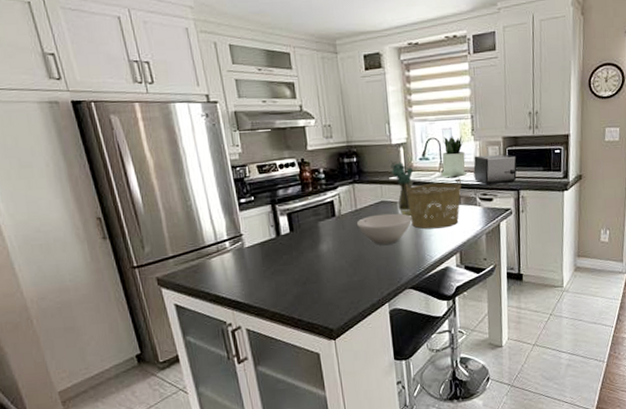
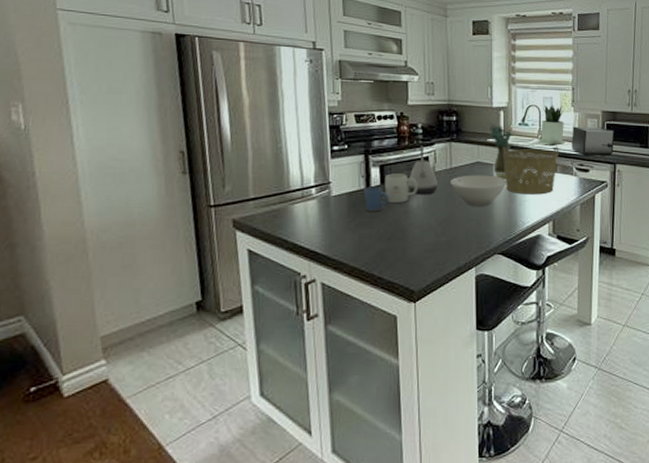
mug: none [274,234,300,260] -> present [363,186,389,212]
mug: none [293,219,326,249] -> present [384,173,418,203]
kettle: none [315,190,345,239] -> present [407,145,438,195]

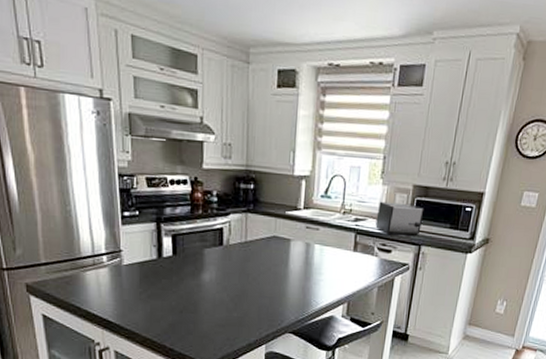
mug: present [363,186,389,212] -> none [155,257,181,284]
mug: present [384,173,418,203] -> none [176,244,211,276]
kettle: present [407,145,438,195] -> none [200,215,232,269]
bowl: present [449,175,506,206] -> none [244,249,303,283]
vase: present [490,123,511,180] -> none [289,193,312,257]
basket: present [502,146,560,195] -> none [301,221,362,275]
planter: present [538,105,565,146] -> none [341,175,372,222]

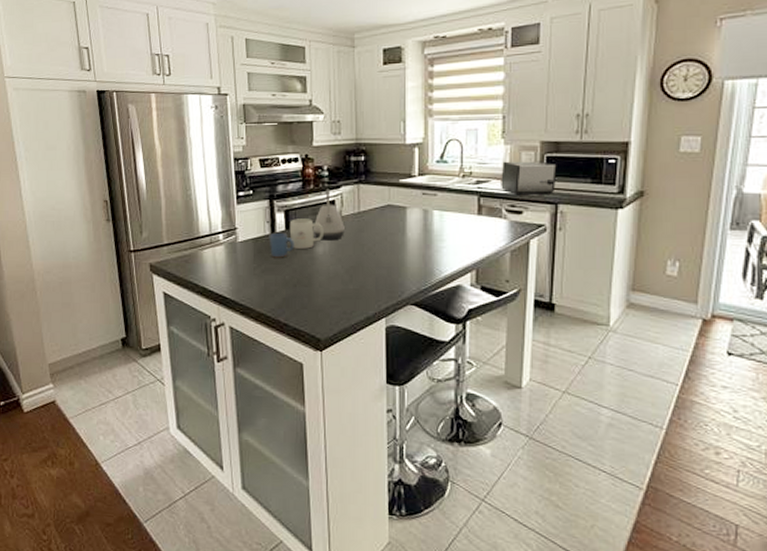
mug: none [155,257,181,284] -> present [269,232,294,258]
mug: none [176,244,211,276] -> present [289,219,324,249]
kettle: none [200,215,232,269] -> present [312,188,345,241]

